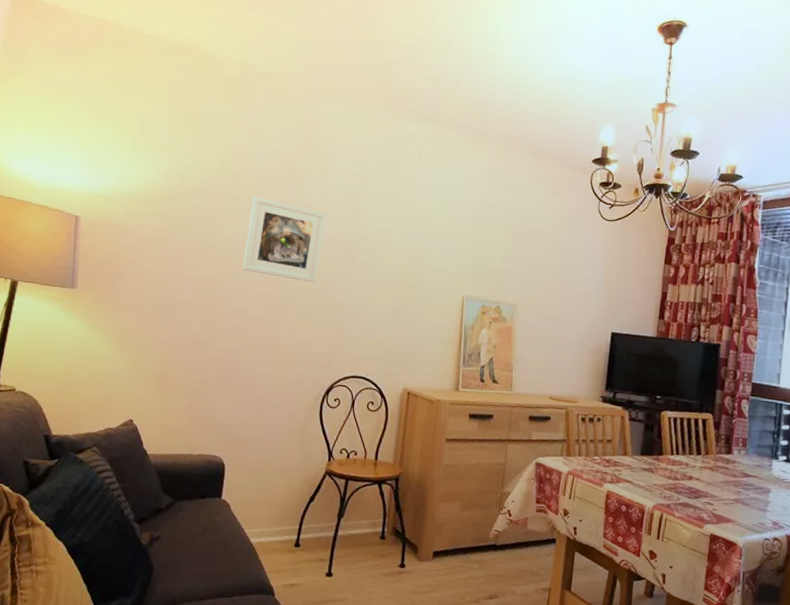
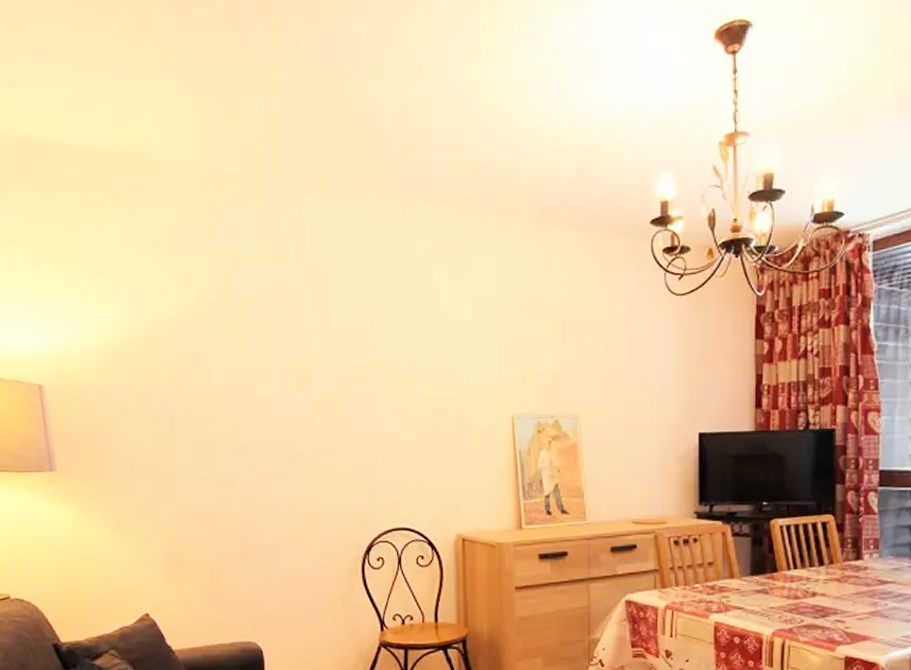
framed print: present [243,196,326,282] -> none [242,330,334,424]

